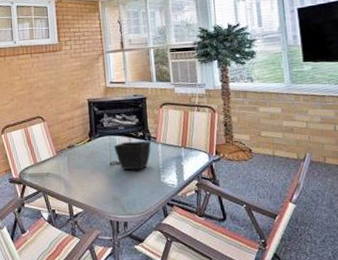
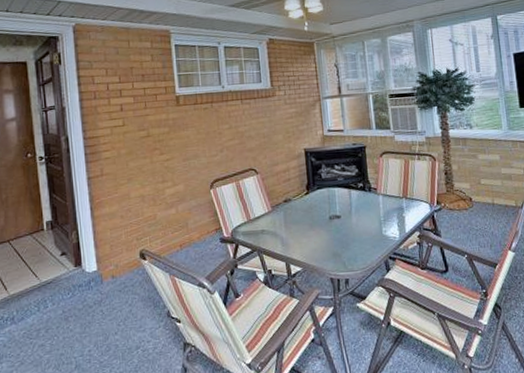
flower pot: present [114,141,151,170] -> none [333,192,372,224]

